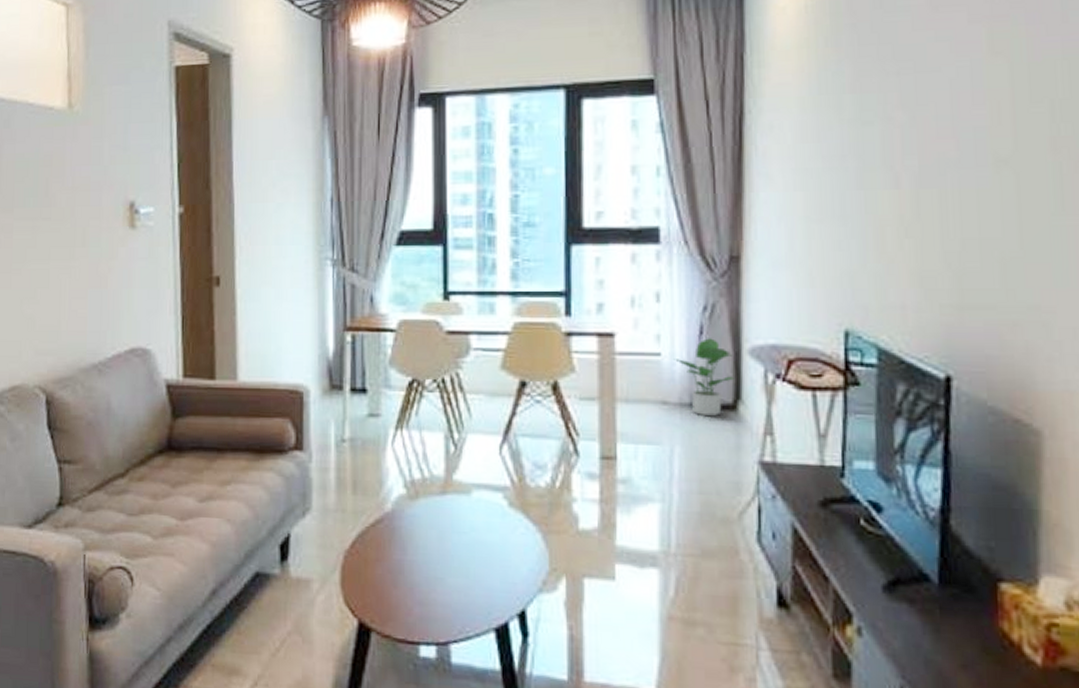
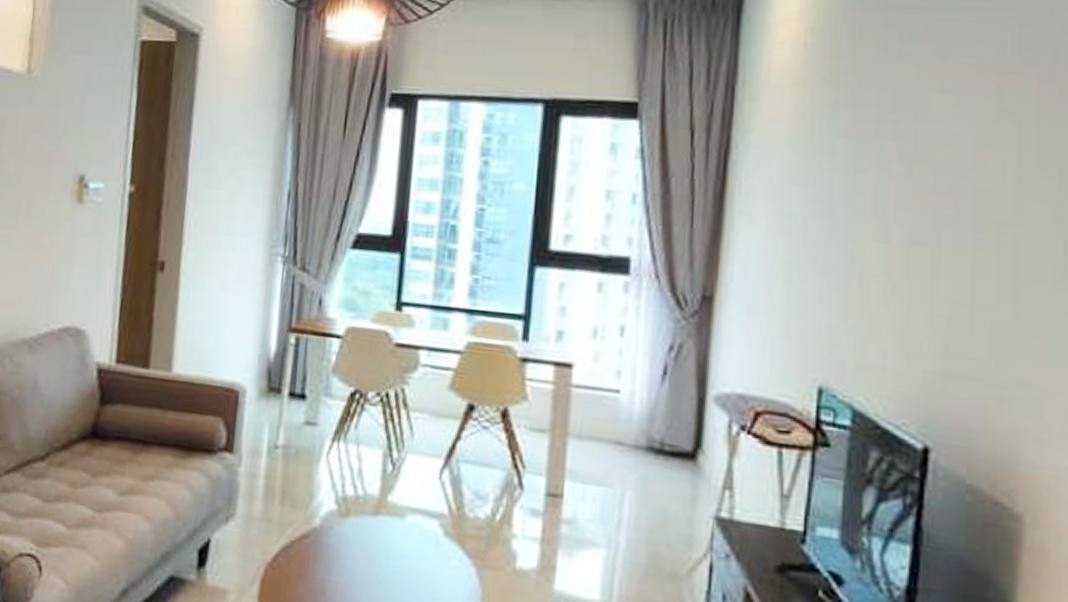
potted plant: present [673,338,734,416] -> none [633,380,697,463]

